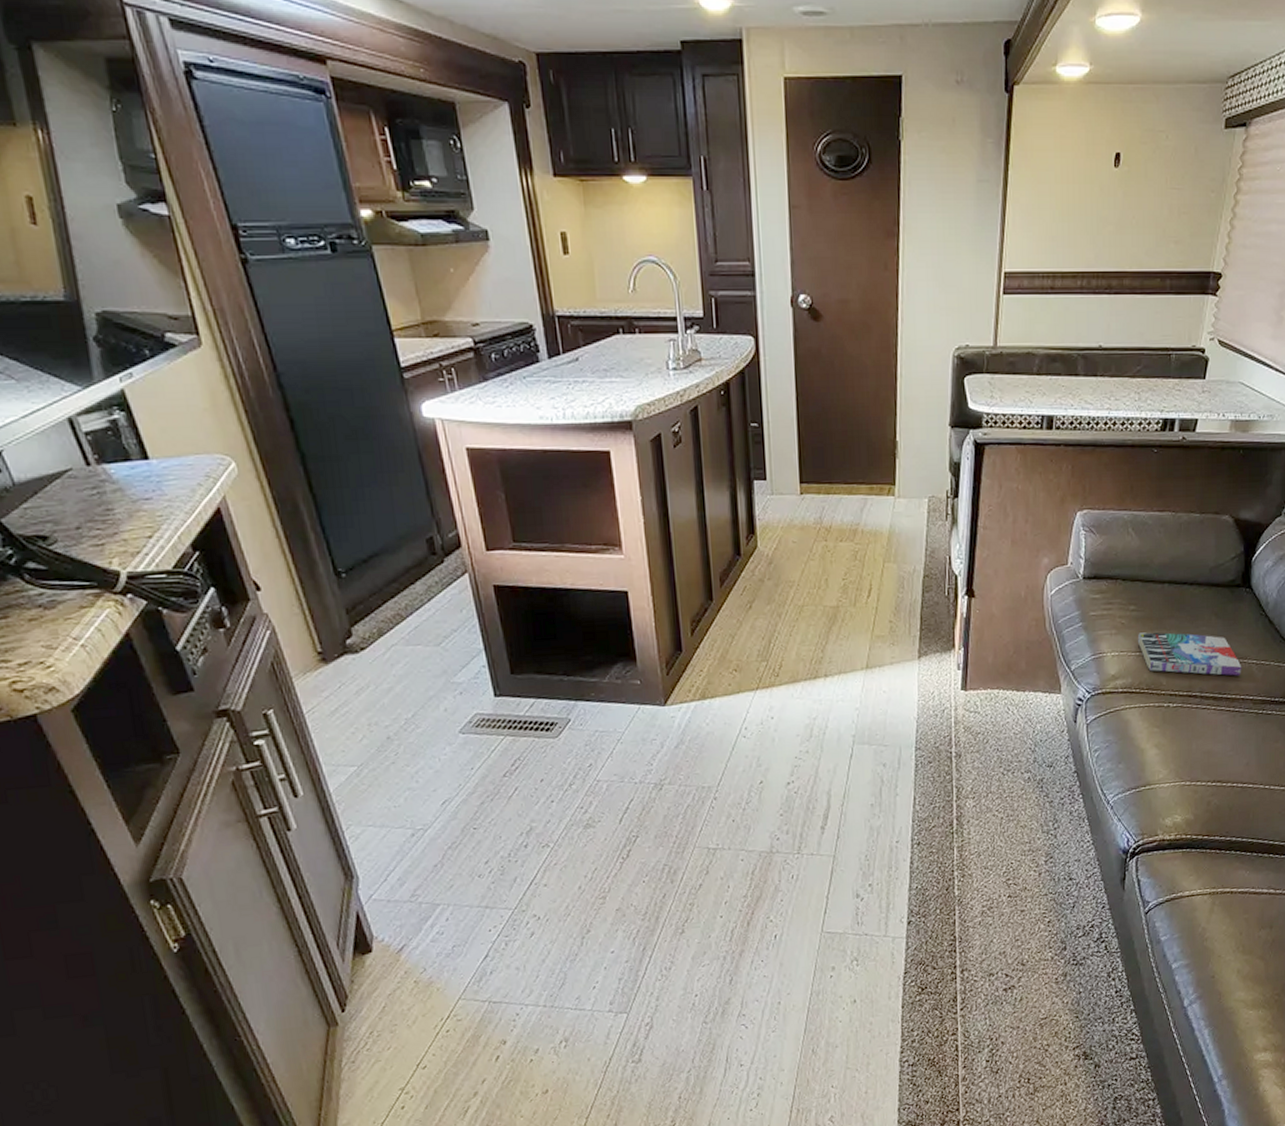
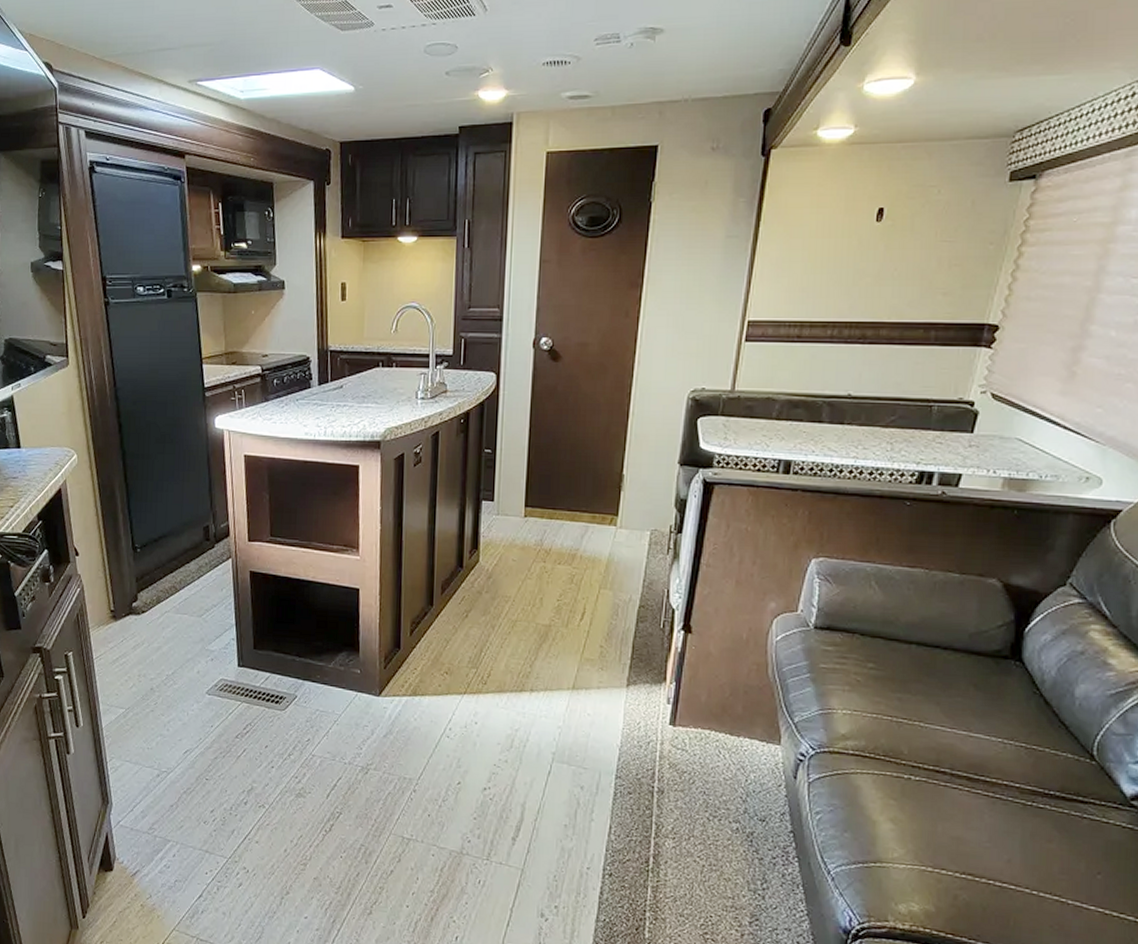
book: present [1137,632,1242,676] -> none [874,693,1007,758]

